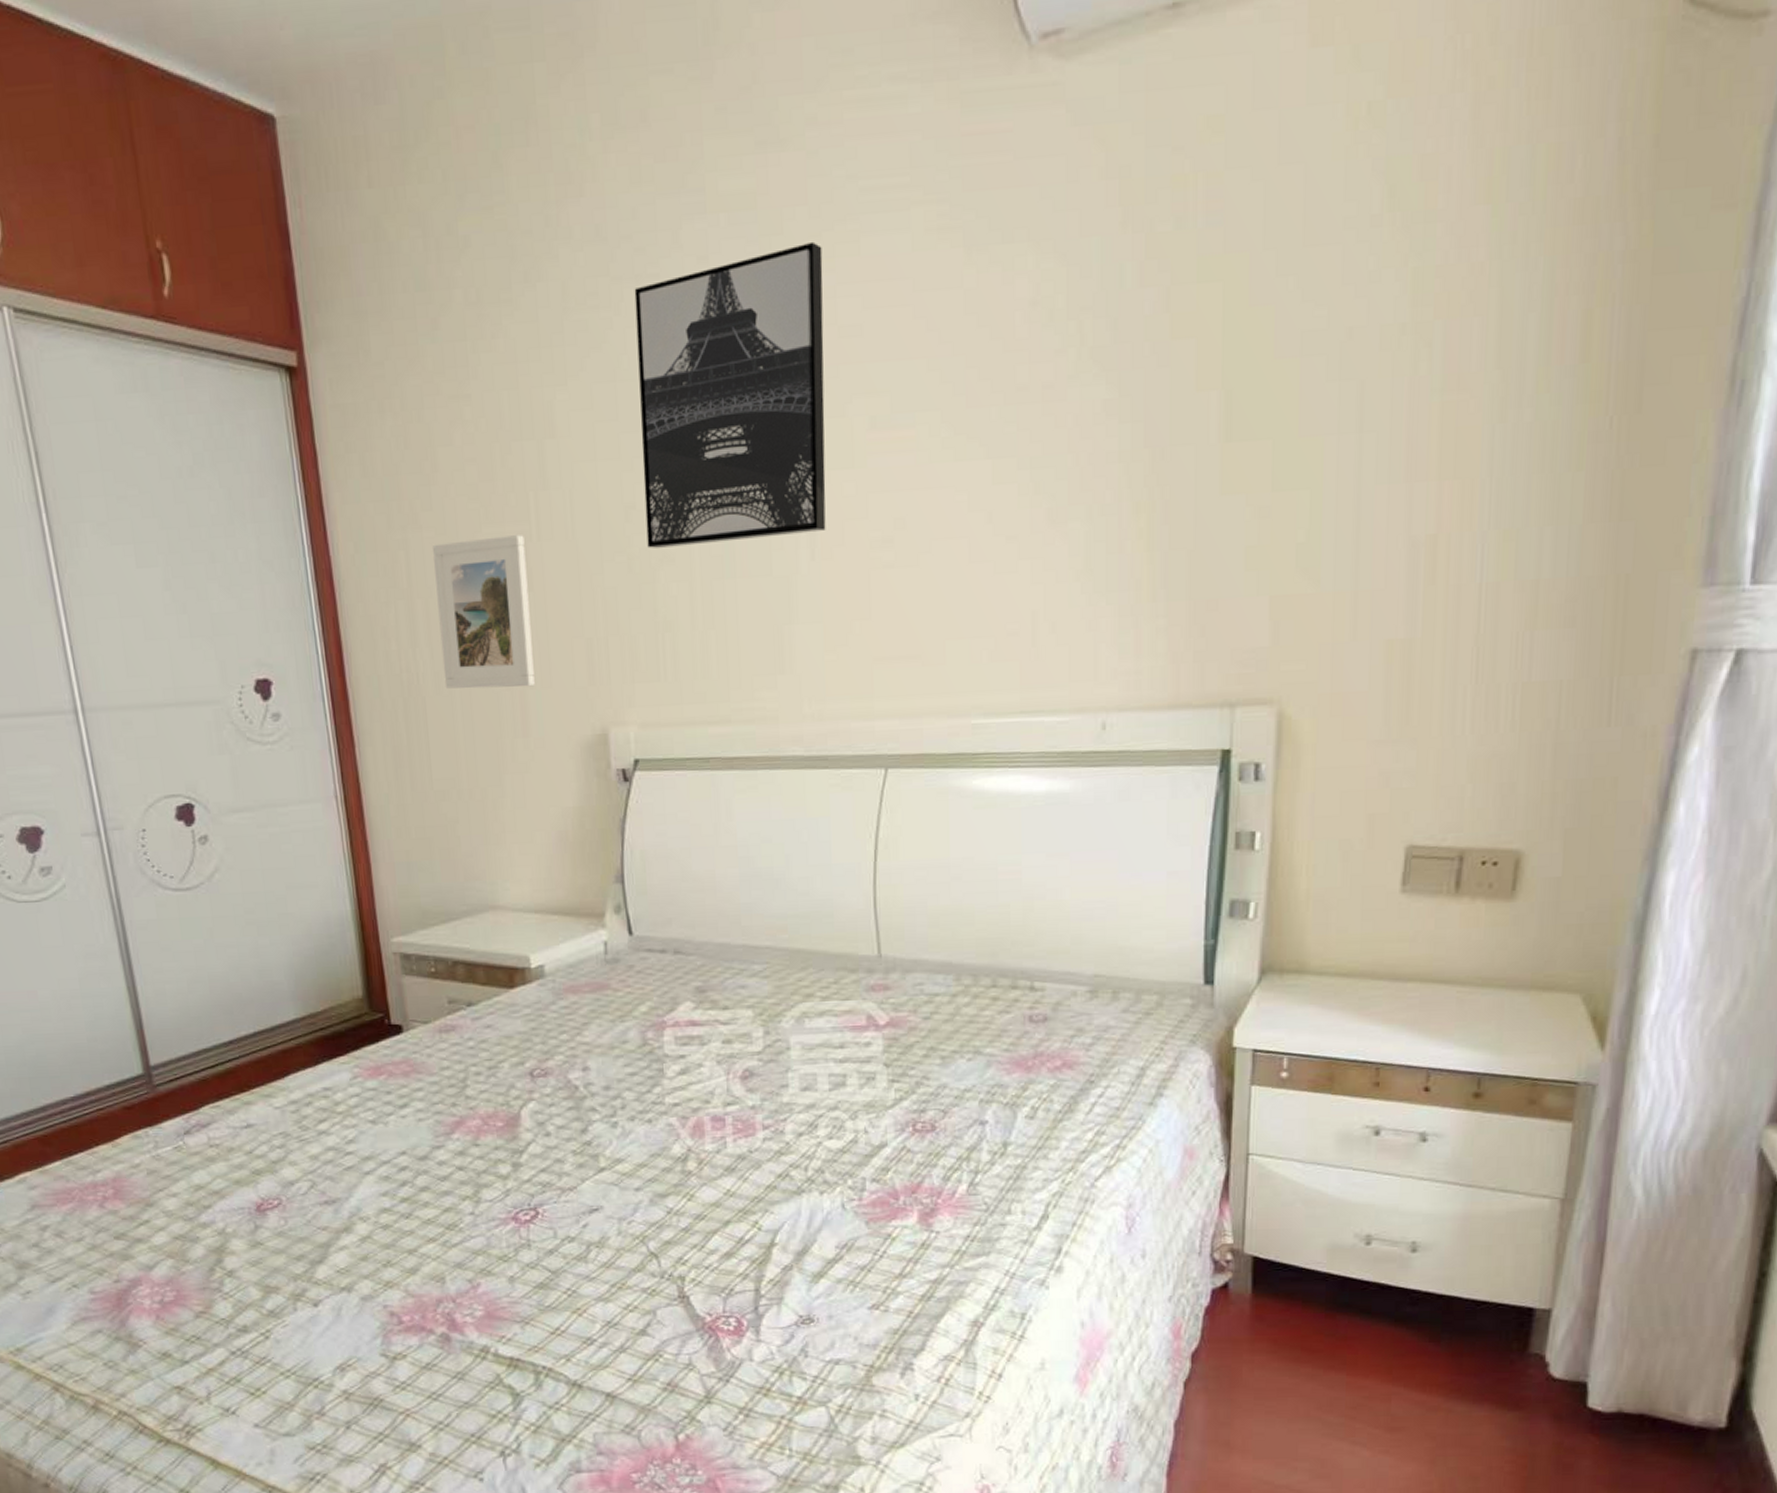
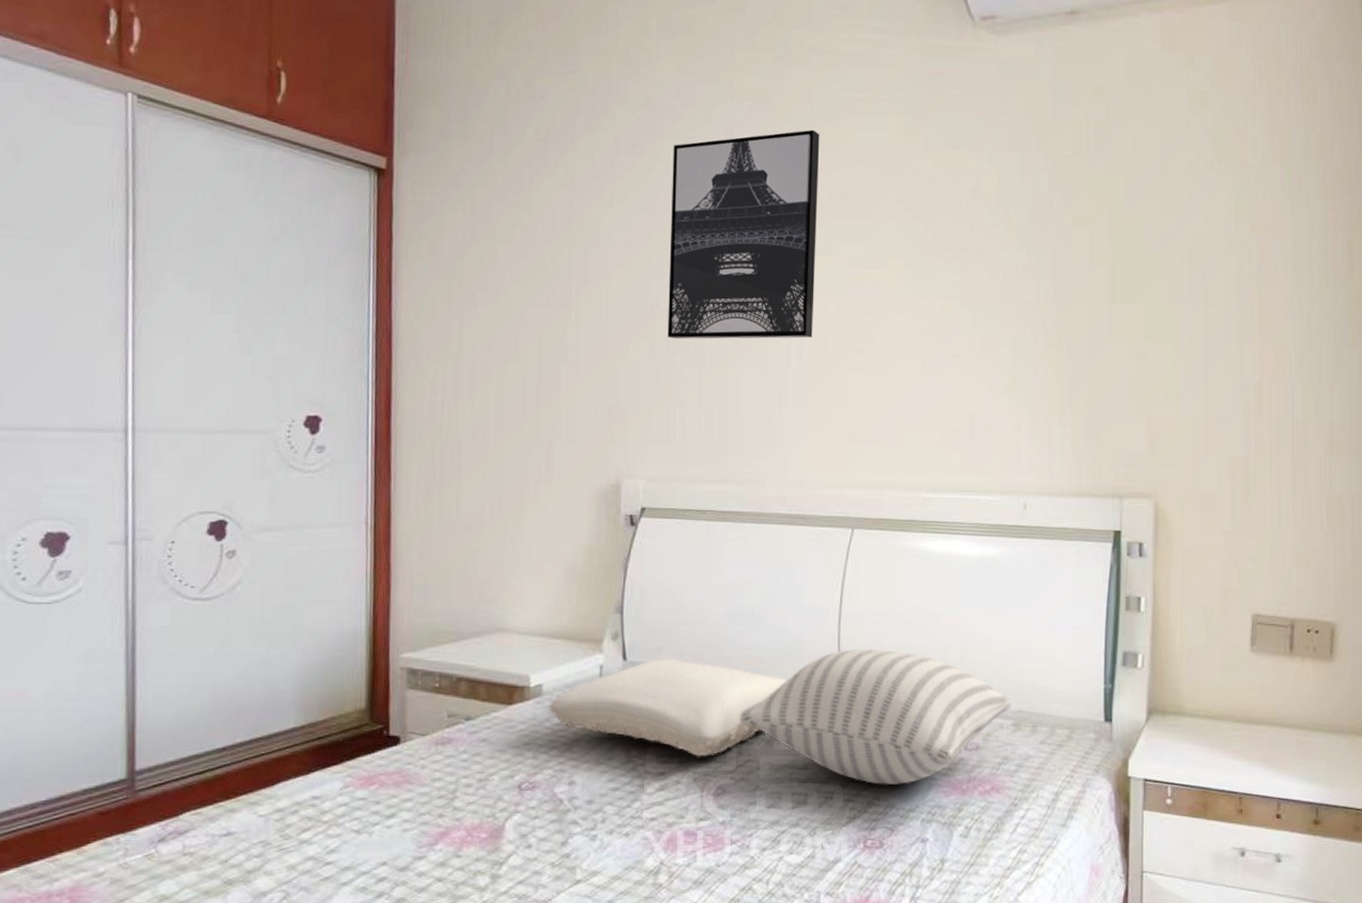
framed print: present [433,535,535,689] -> none [480,317,564,441]
pillow: none [553,931,816,1038] -> present [549,659,787,757]
pillow: none [764,909,1087,1063] -> present [740,648,1011,785]

